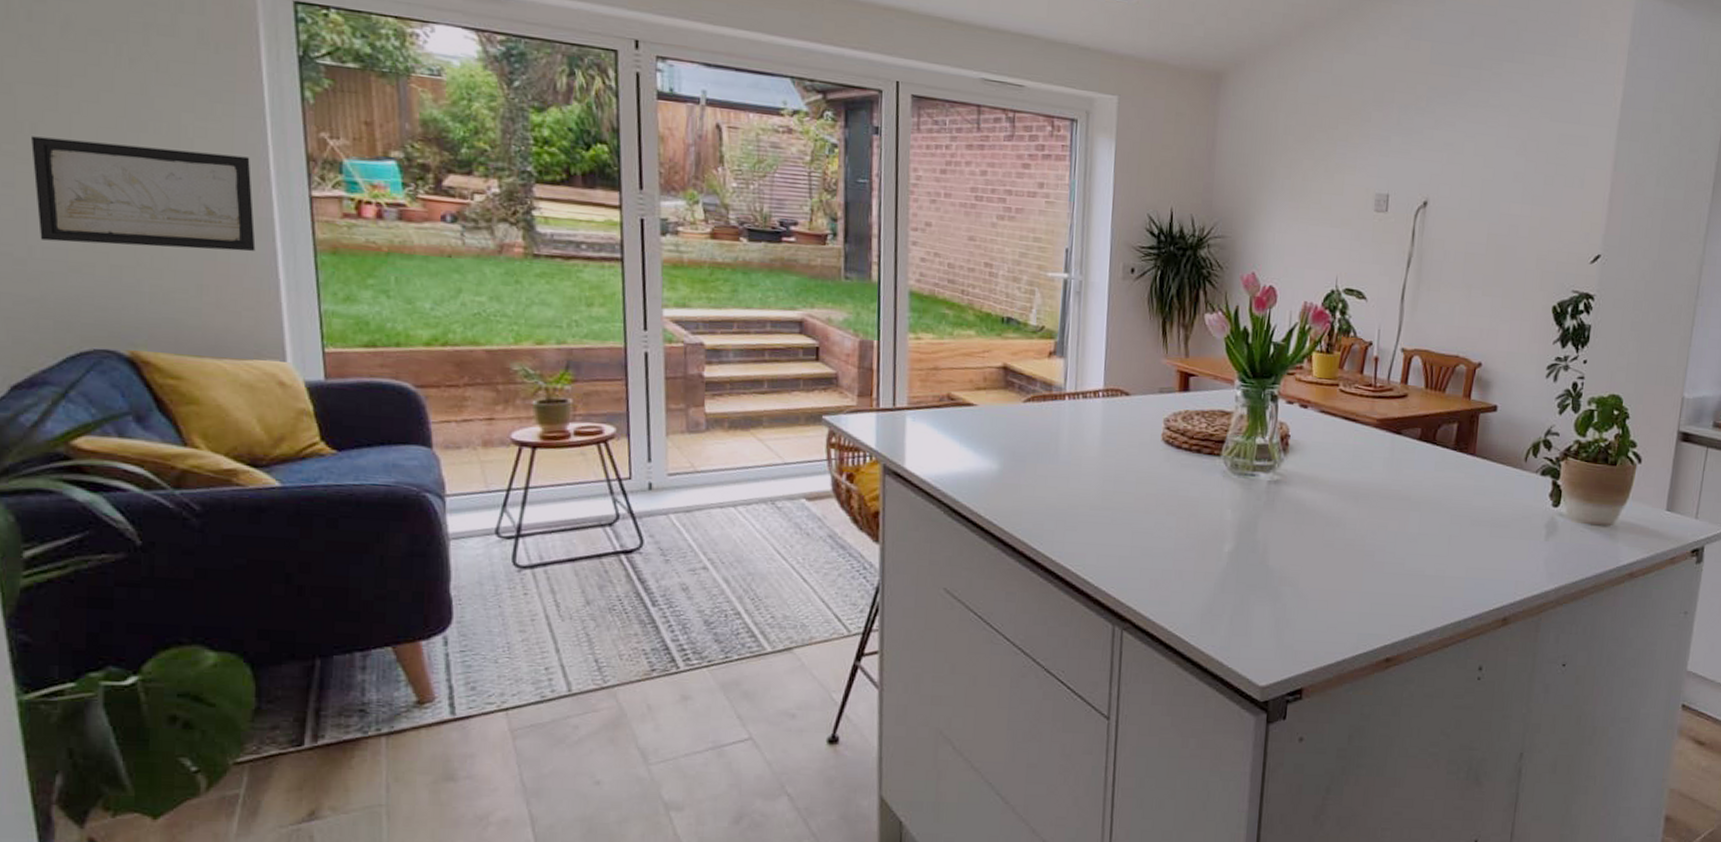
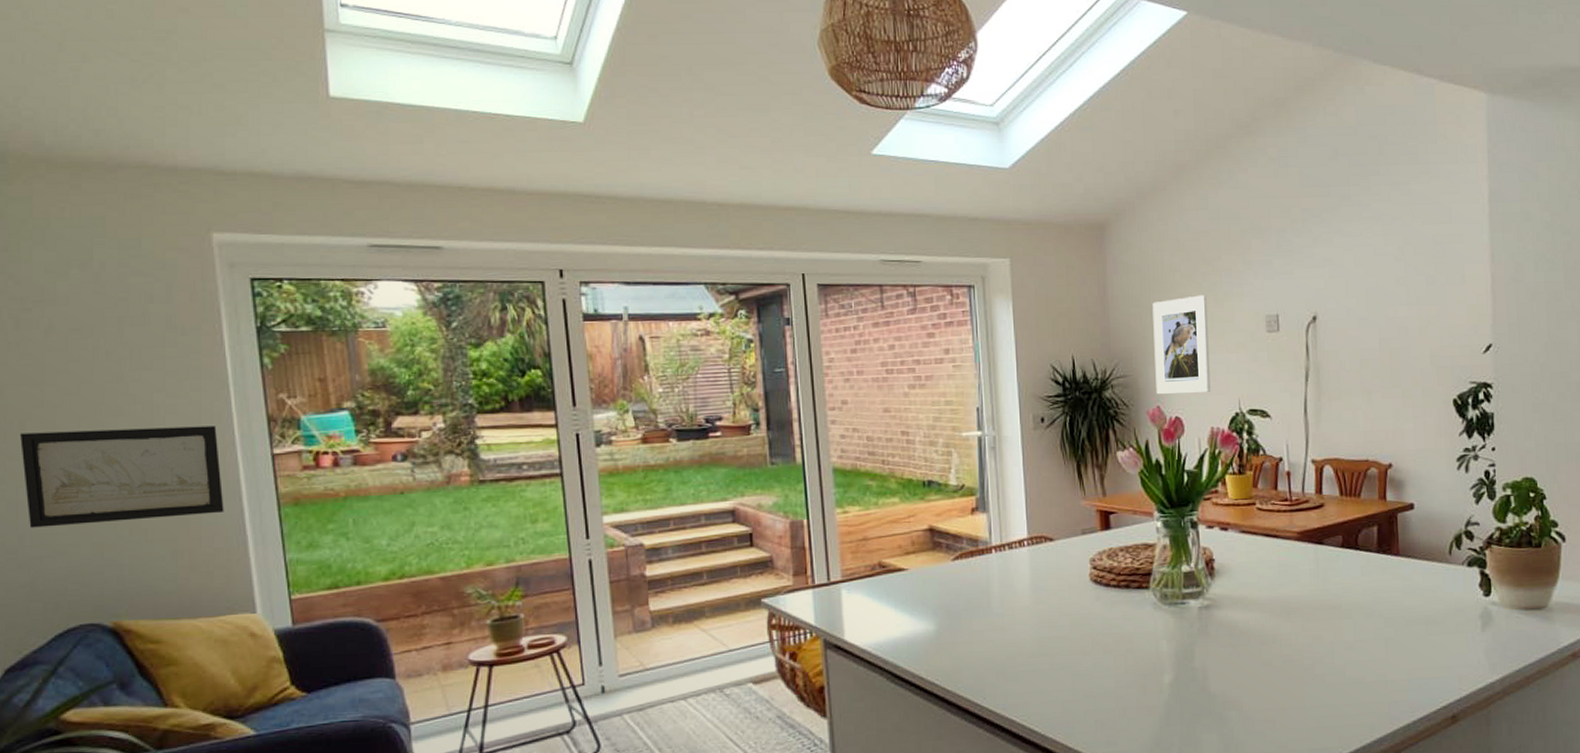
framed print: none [1253,162,1318,265] -> present [1152,295,1211,395]

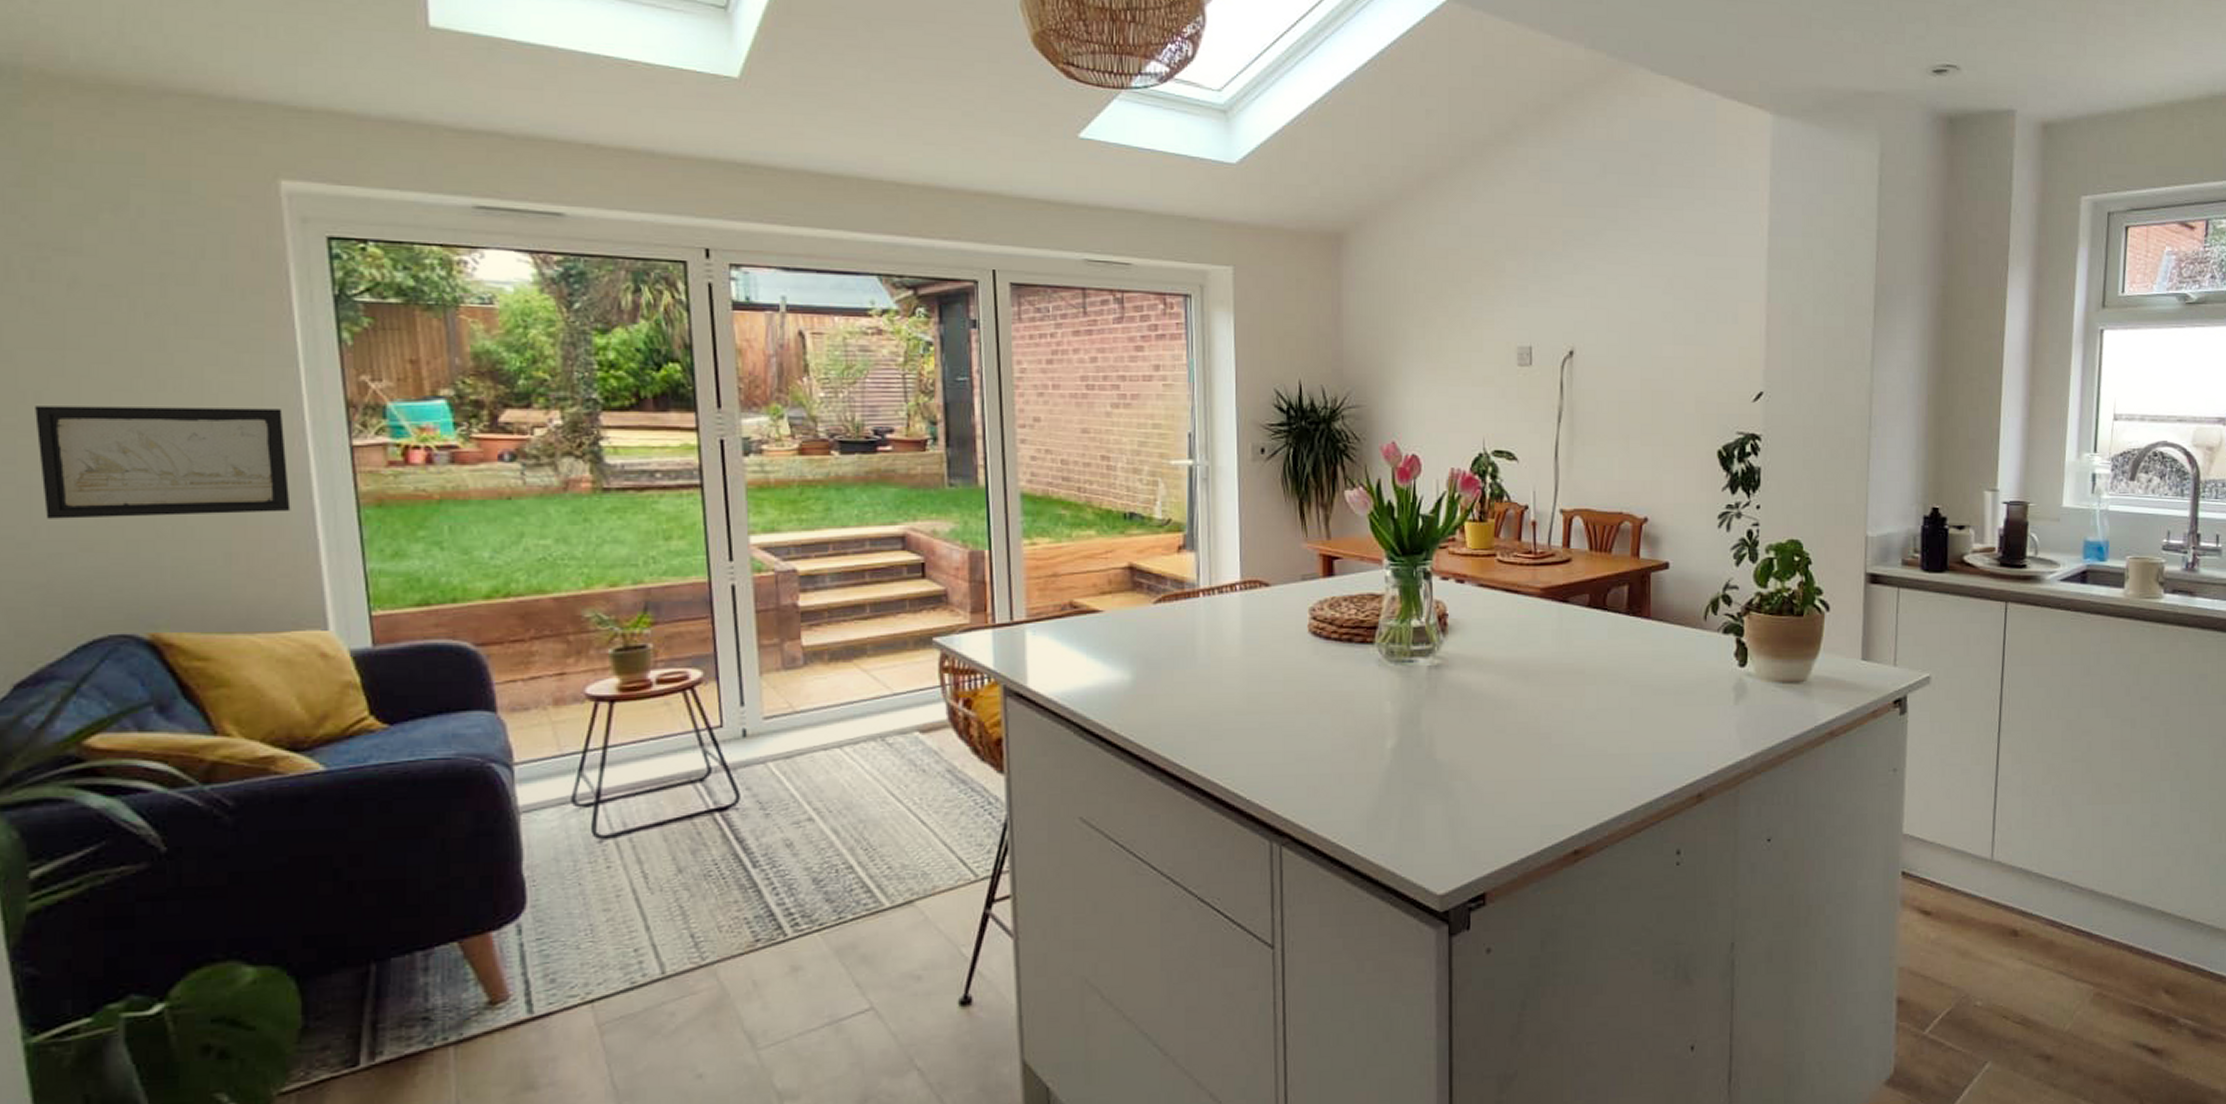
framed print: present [1152,295,1211,395] -> none [1392,320,1453,430]

